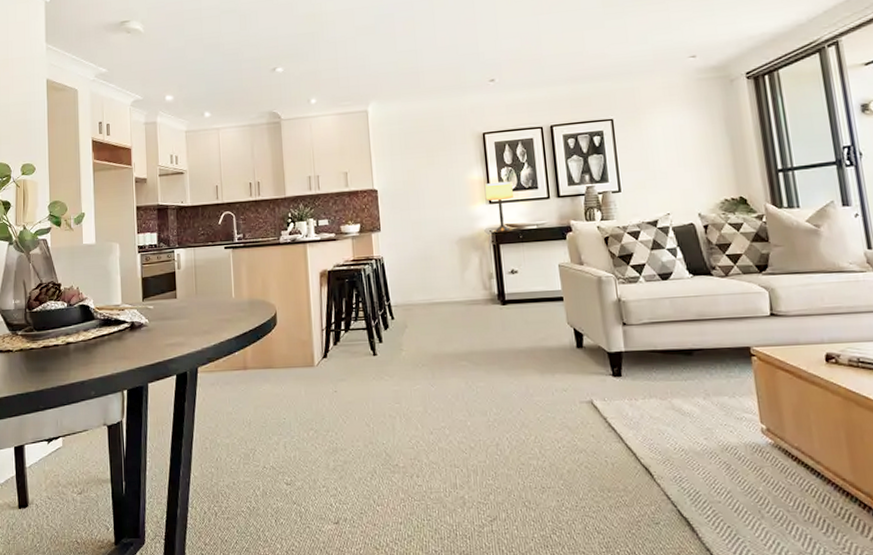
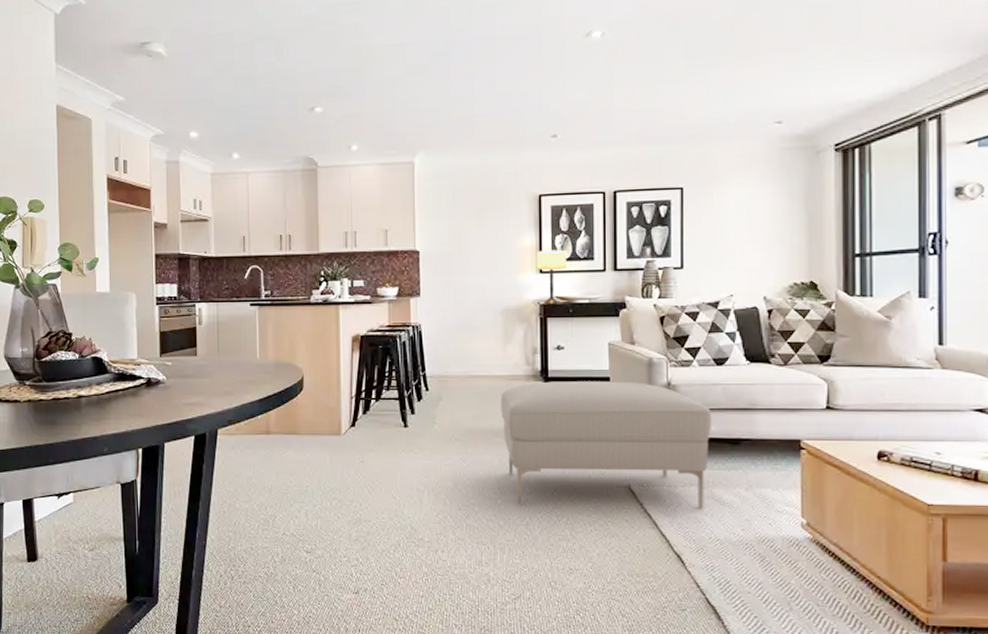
ottoman: none [462,300,666,426] -> present [500,381,712,509]

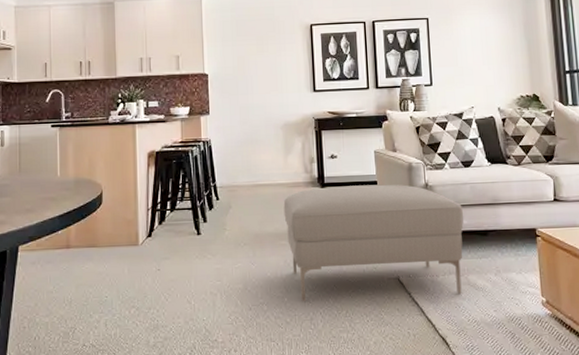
table lamp: present [536,249,566,305] -> none [310,71,336,119]

